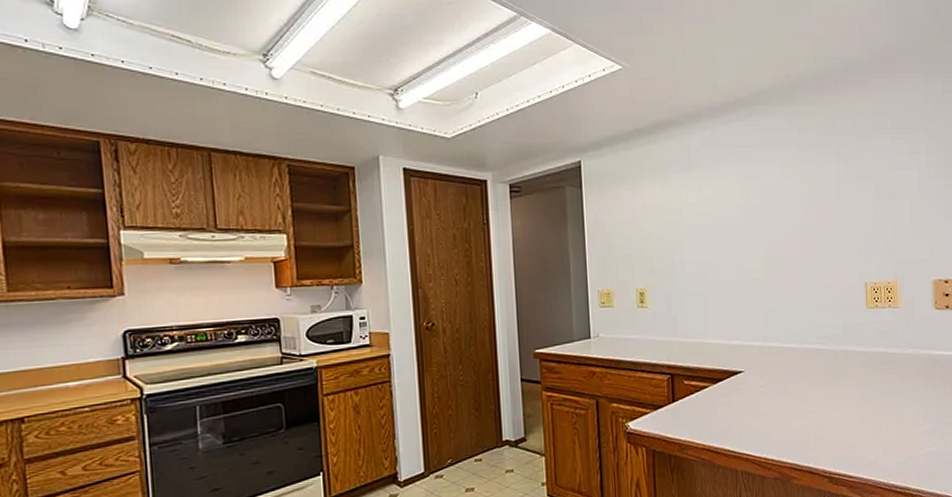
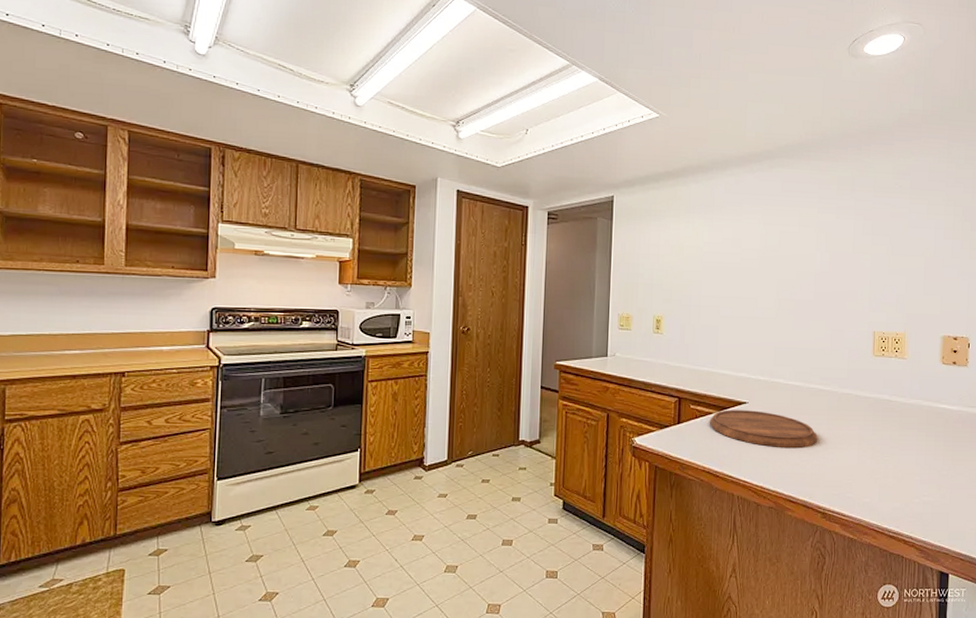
cutting board: none [705,378,818,416] -> present [709,410,818,449]

